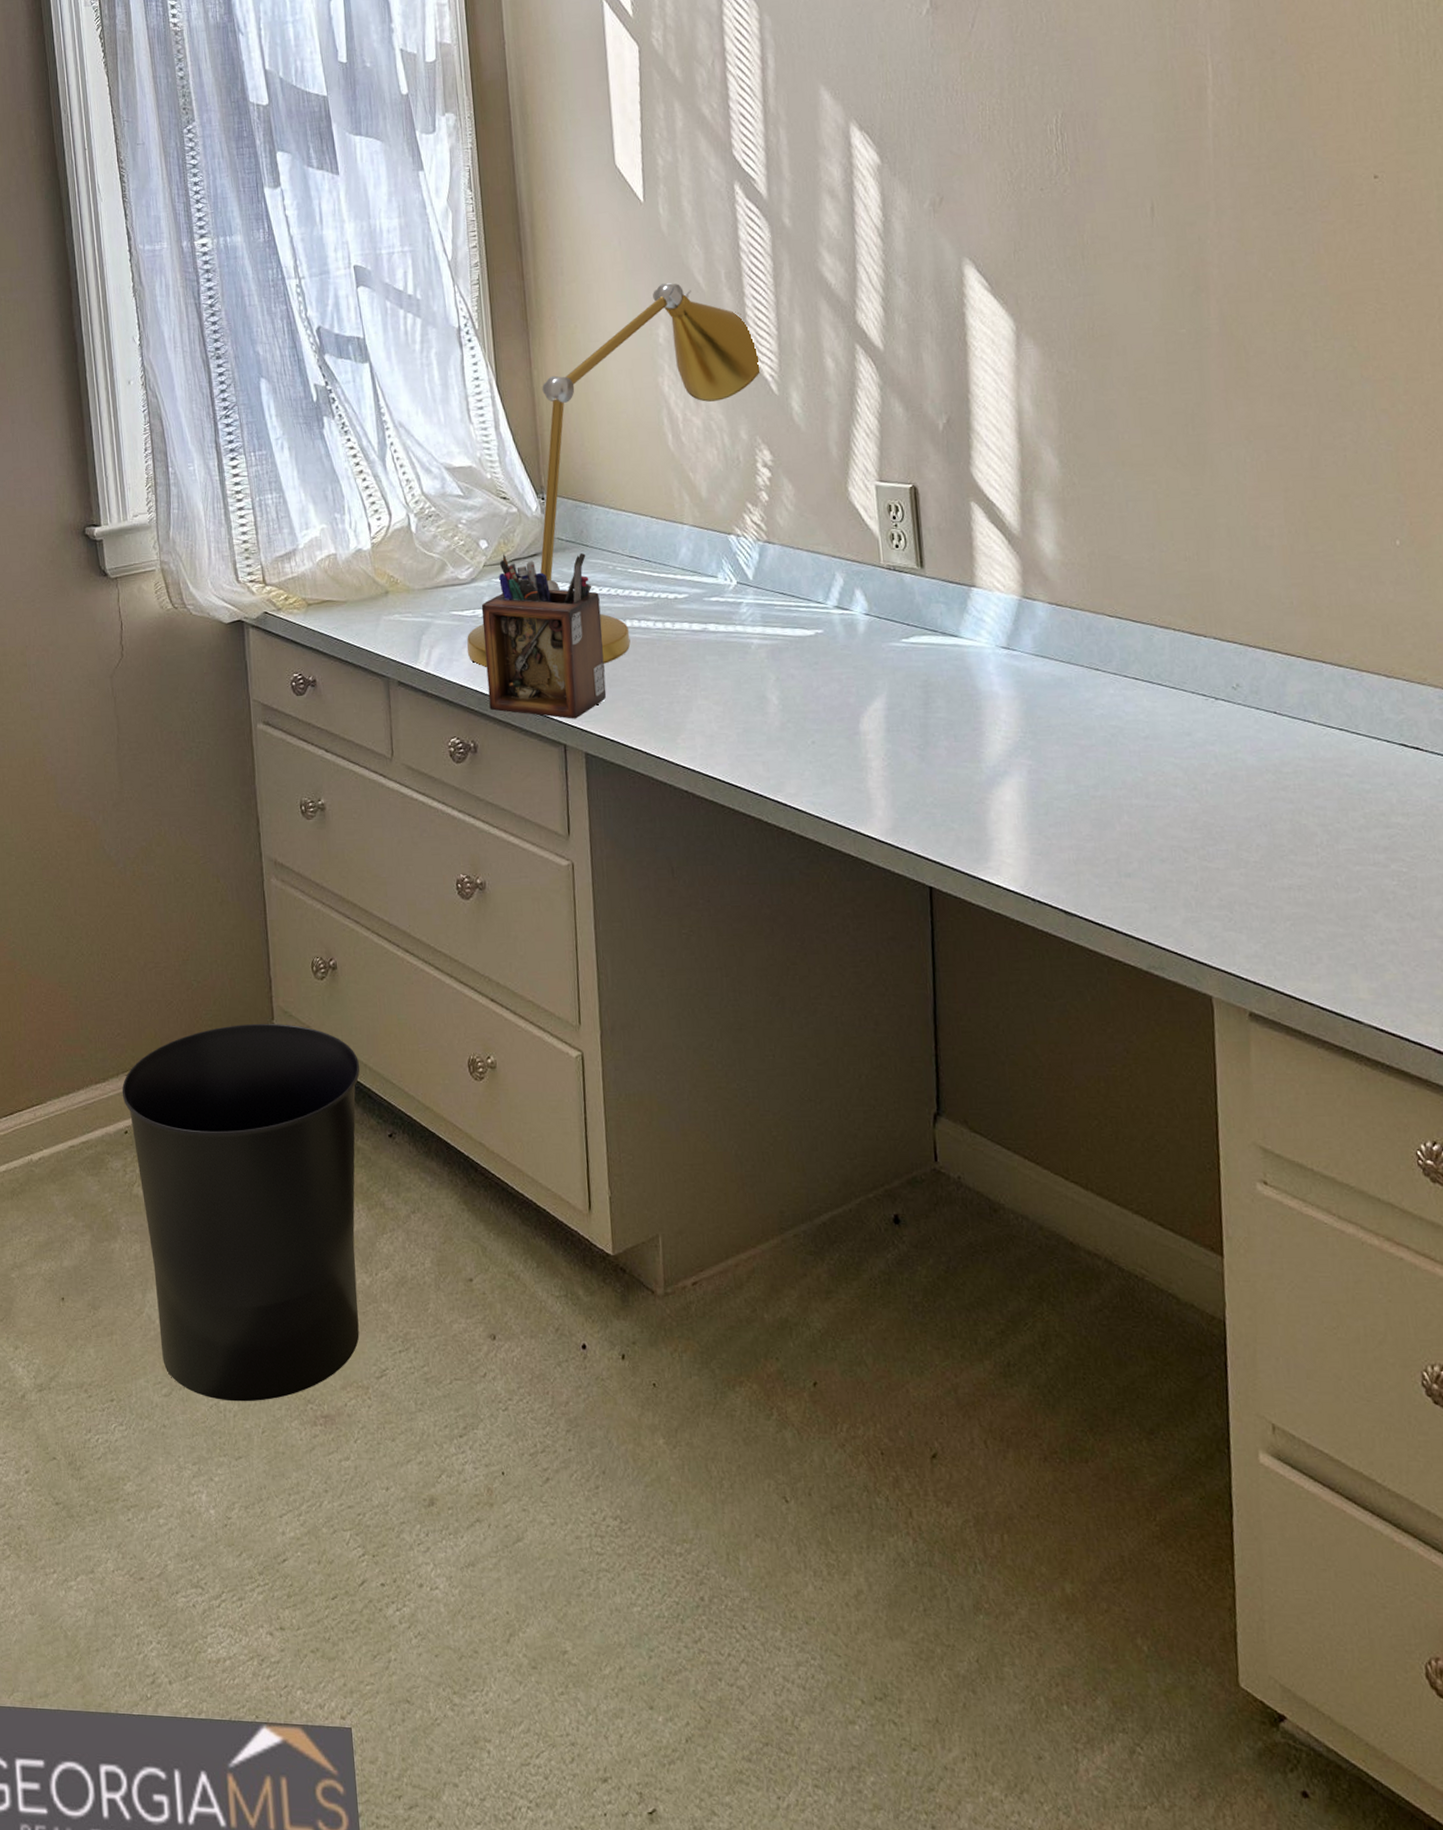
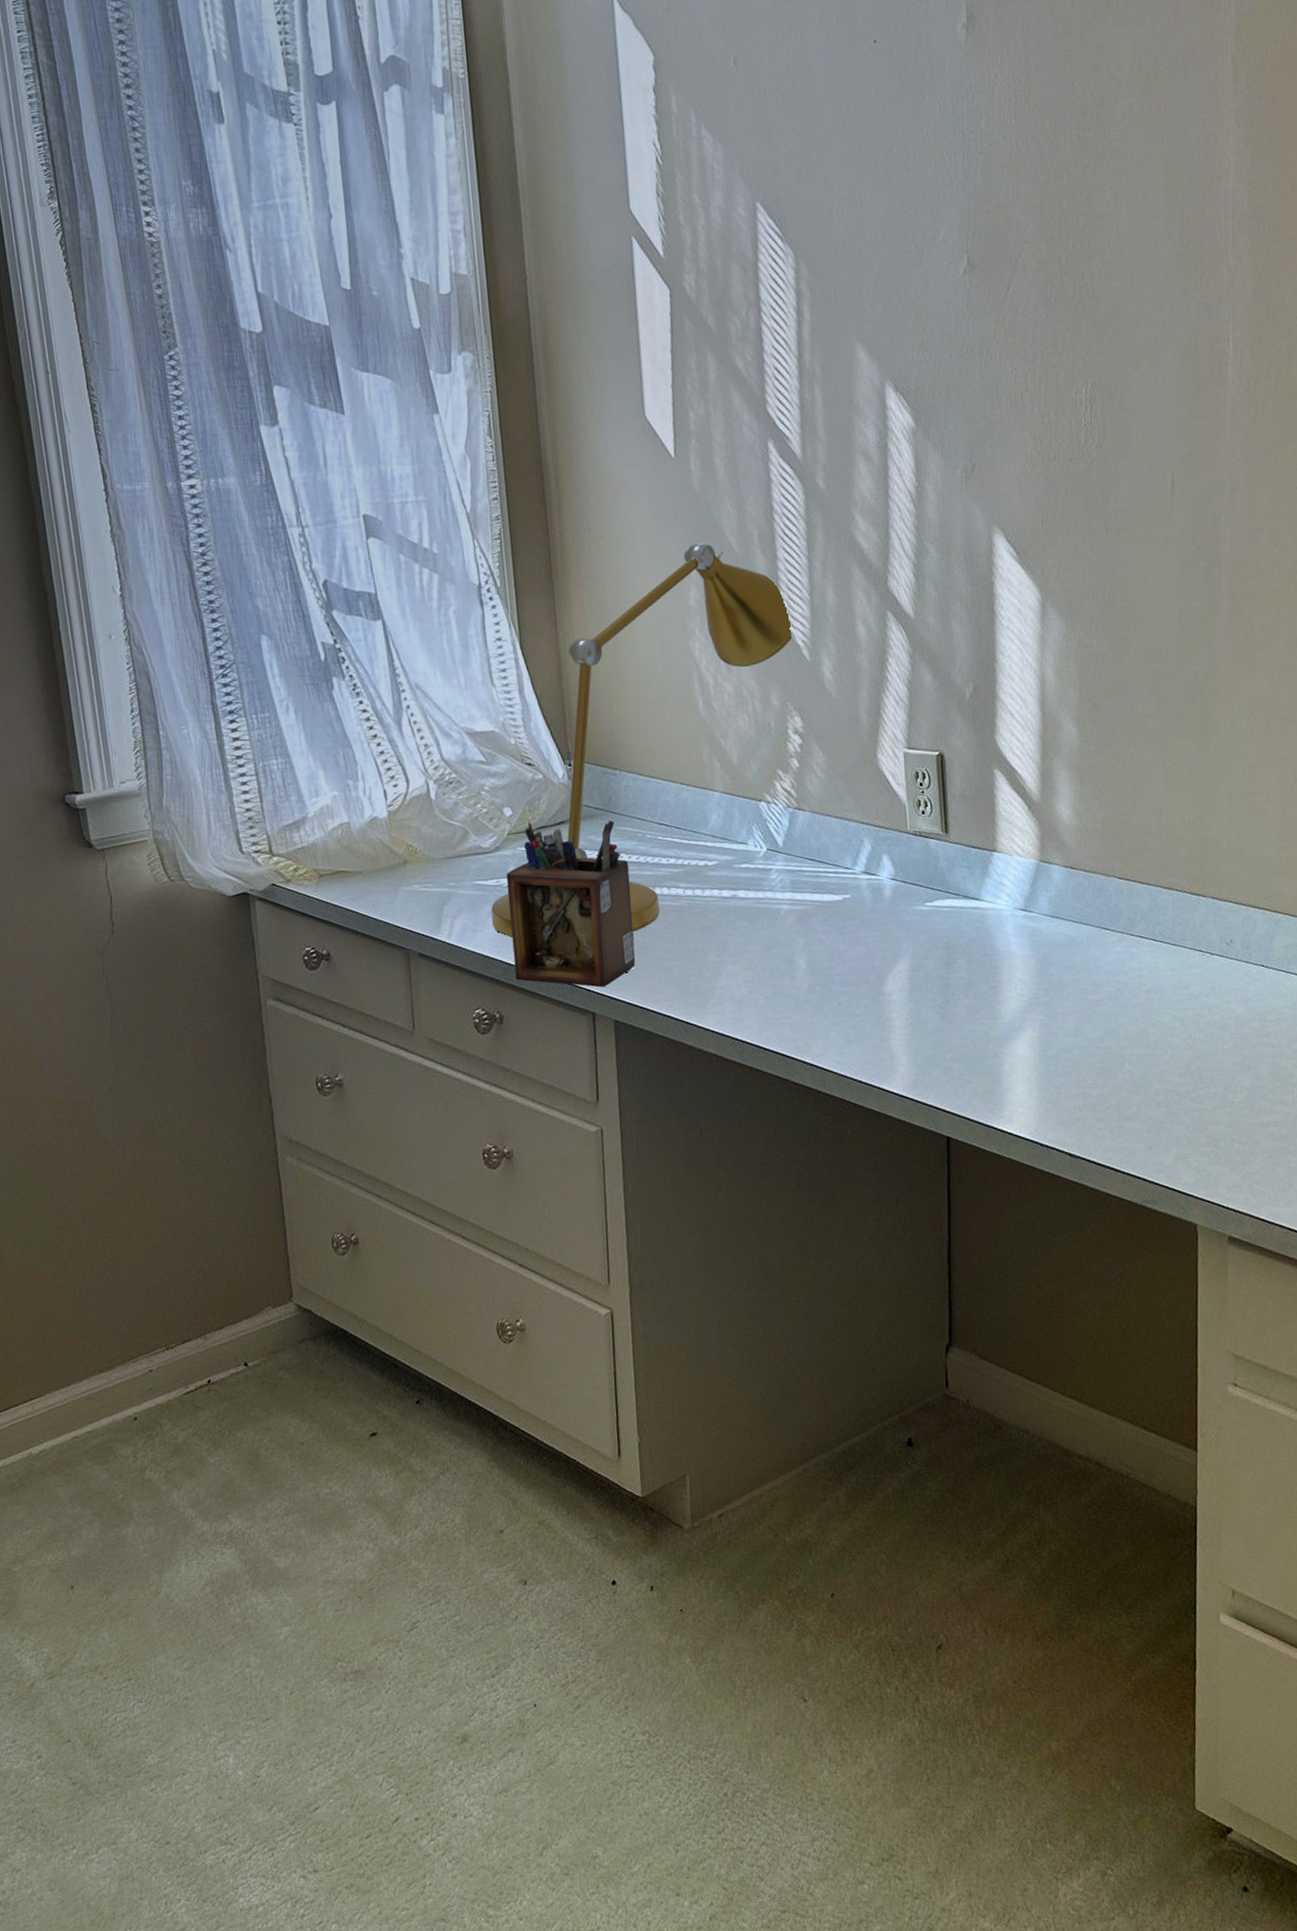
waste bin: present [122,1023,360,1402] -> none [129,1301,389,1668]

